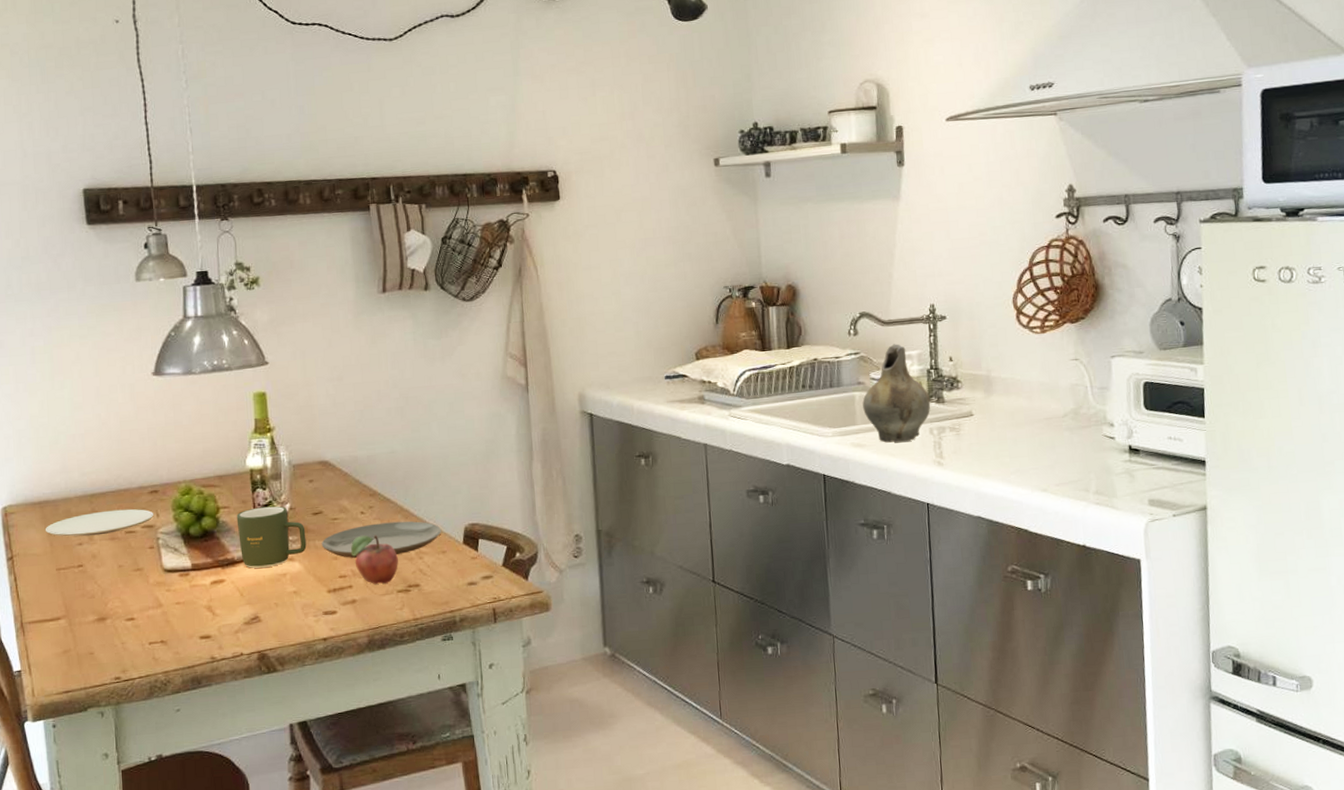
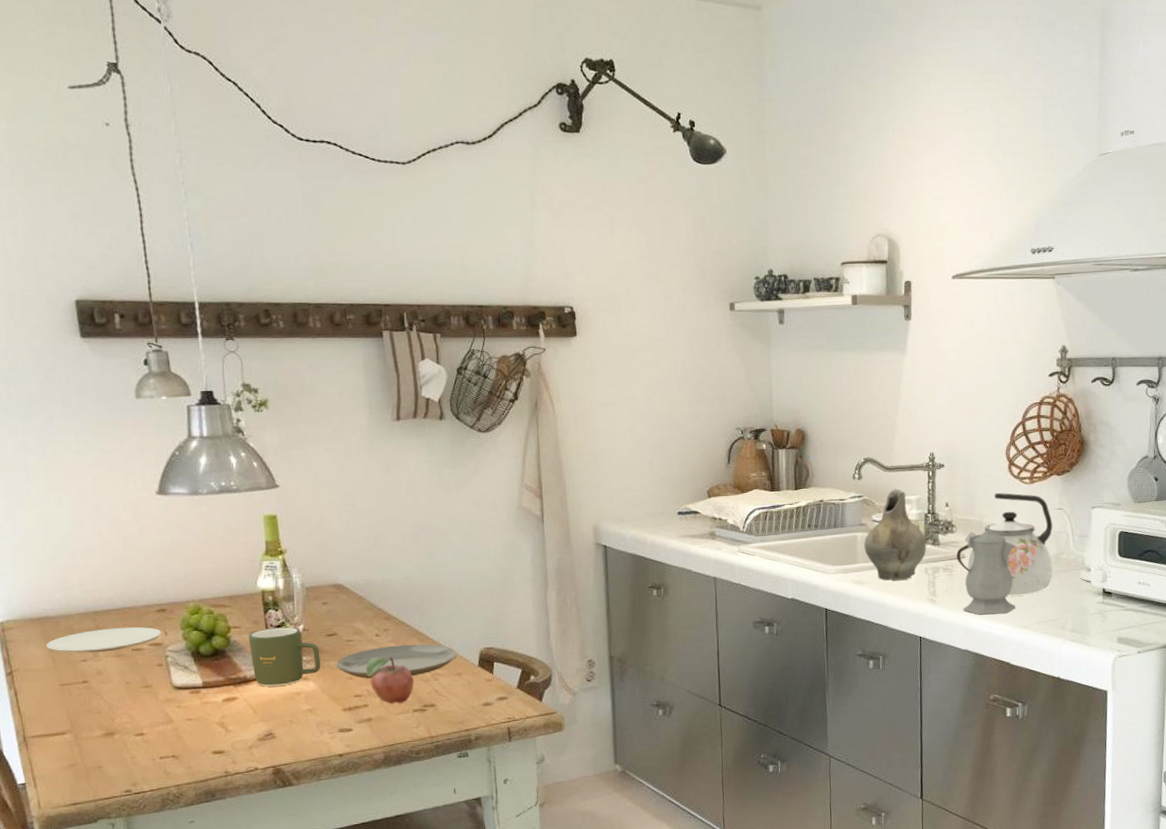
teapot: none [963,378,1032,478] -> present [956,524,1016,615]
kettle: none [971,344,1072,456] -> present [964,492,1053,596]

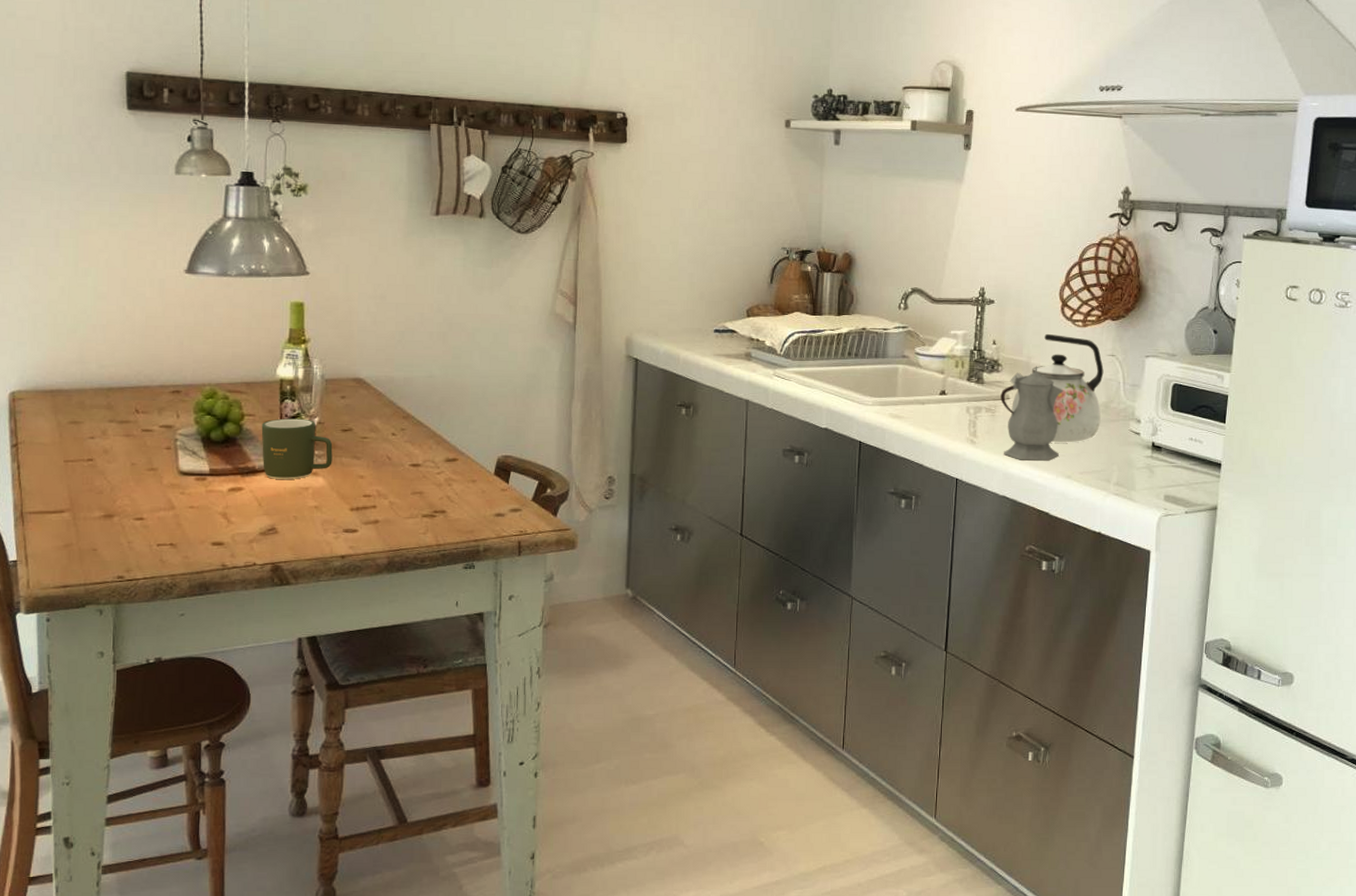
plate: present [45,626,162,653] -> none [55,406,174,431]
plate: present [336,644,458,679] -> none [348,446,474,479]
fruit: present [365,657,414,704] -> none [378,457,426,507]
ceramic jug: present [864,489,927,581] -> none [905,322,970,418]

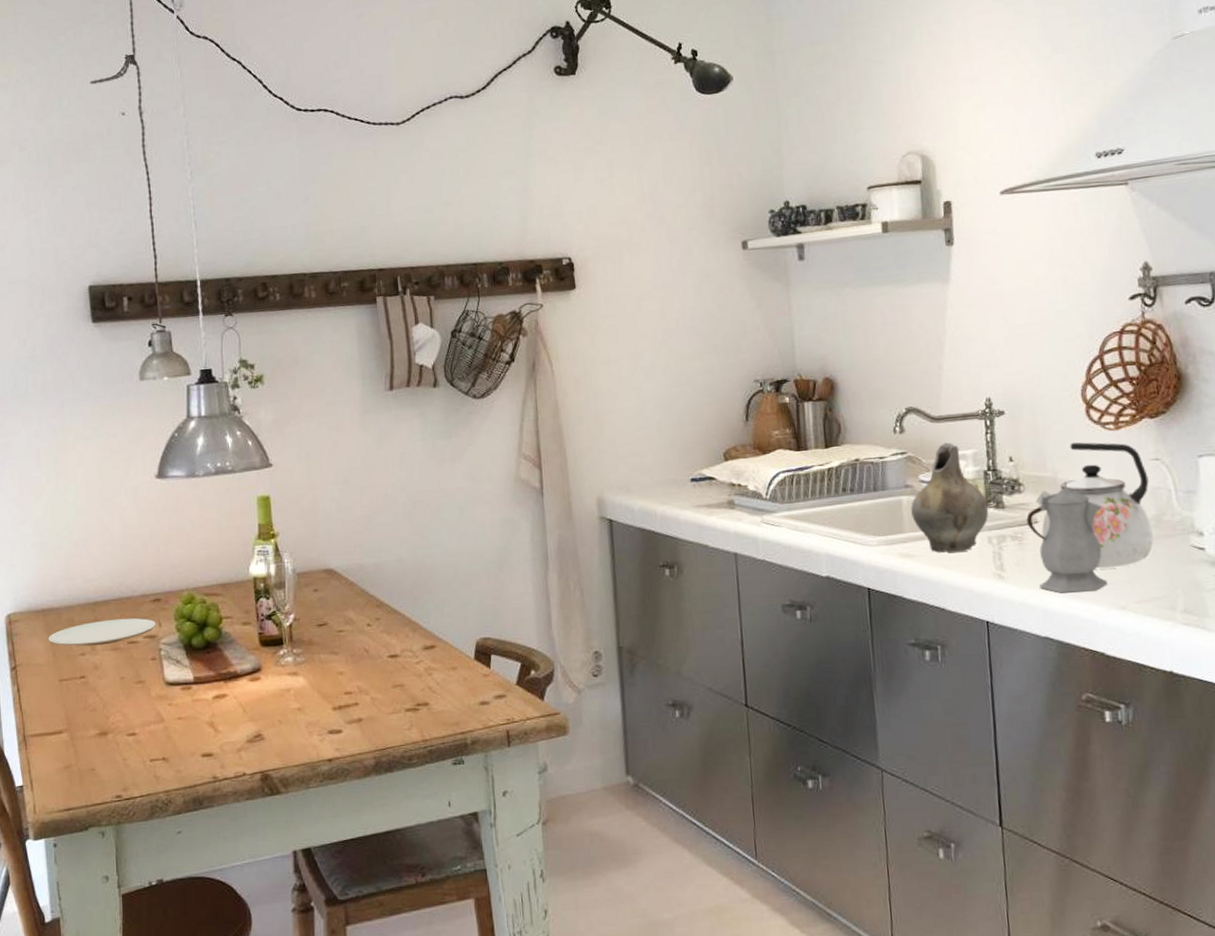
plate: none [55,406,174,431] -> present [48,618,157,647]
mug: present [261,418,333,480] -> none [239,616,311,683]
ceramic jug: none [905,322,970,418] -> present [911,442,989,554]

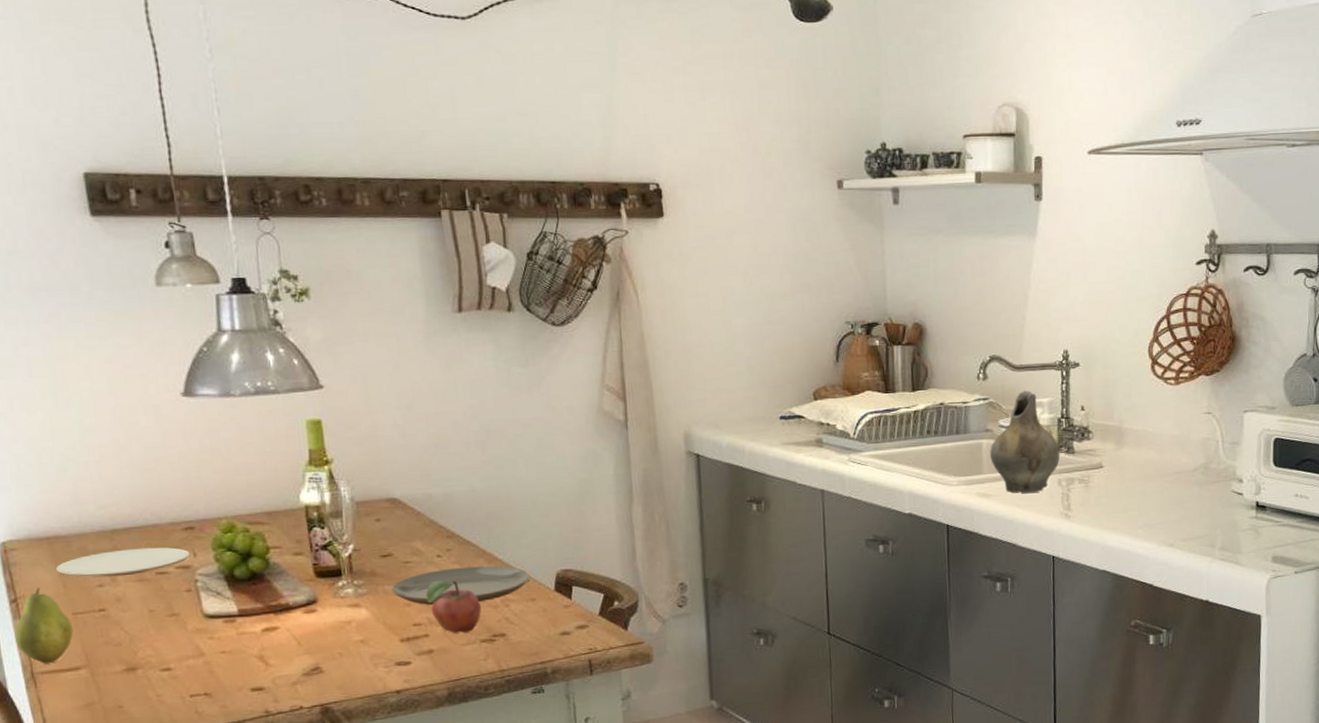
fruit: none [12,656,59,728] -> present [14,588,74,664]
plate: none [326,634,452,674] -> present [391,565,531,606]
fruit: none [356,649,407,702] -> present [425,580,481,633]
teapot: present [1026,481,1107,594] -> none [1093,430,1159,532]
kettle: present [1035,442,1154,569] -> none [1102,394,1201,511]

